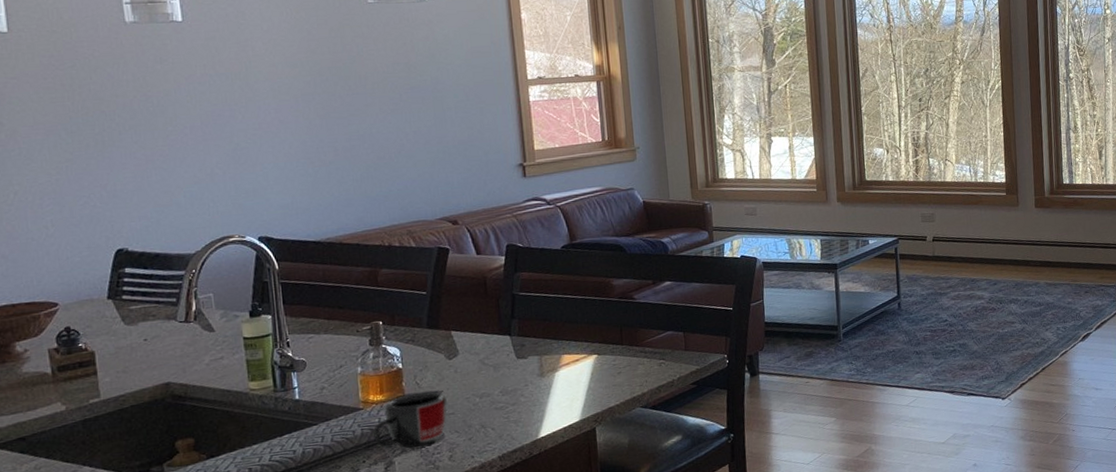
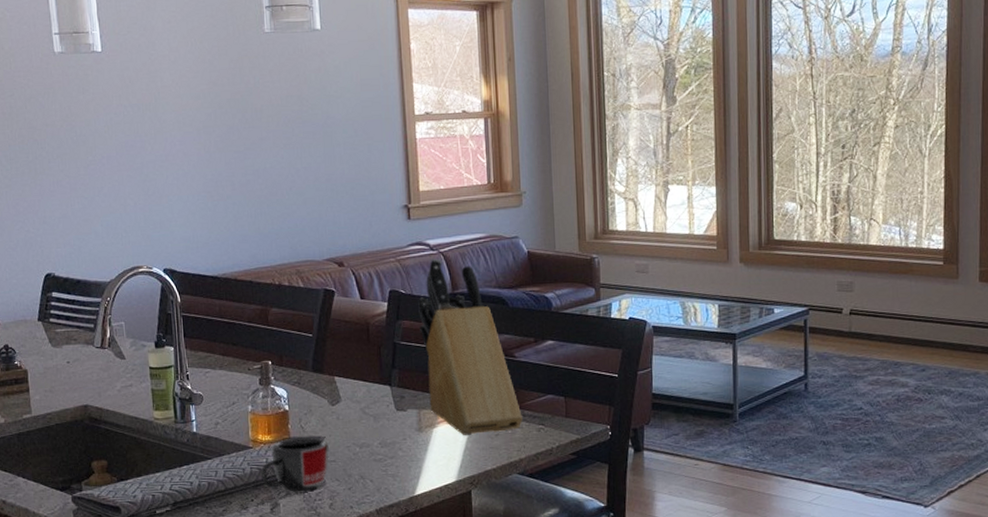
knife block: none [536,212,644,377] -> present [418,258,523,436]

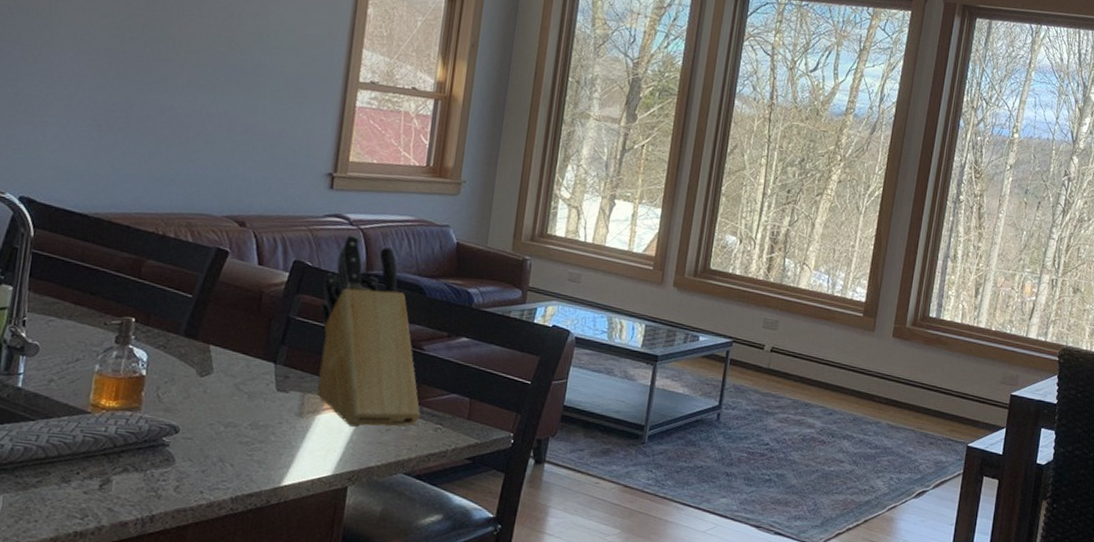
mug: present [260,437,329,492] -> none [94,407,188,470]

